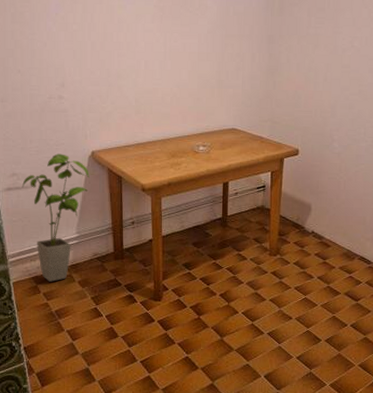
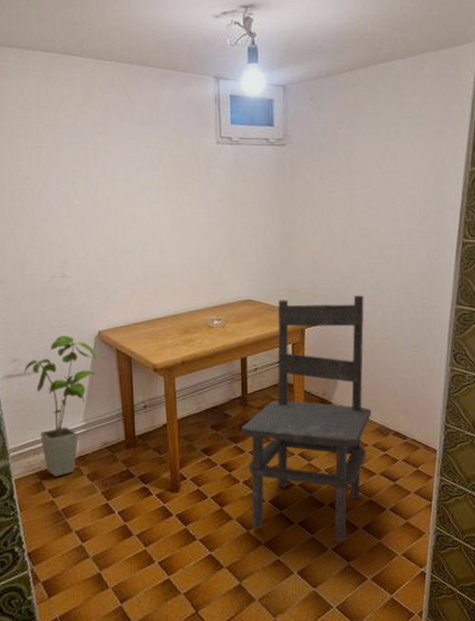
wooden chair: none [220,129,341,352] -> present [241,295,372,542]

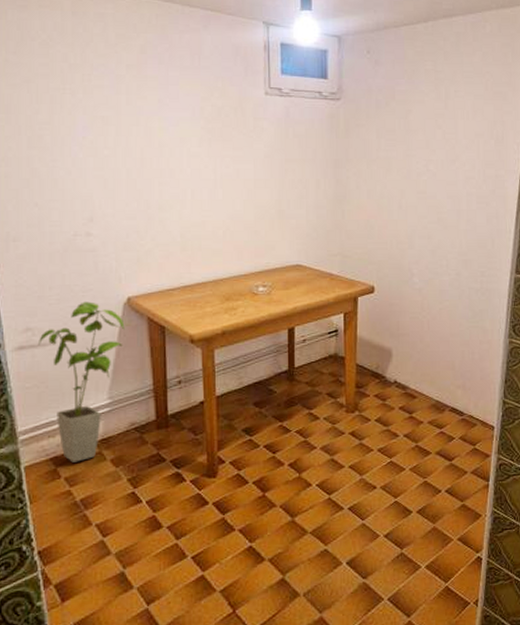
wooden chair: present [241,295,372,542] -> none [287,262,428,528]

